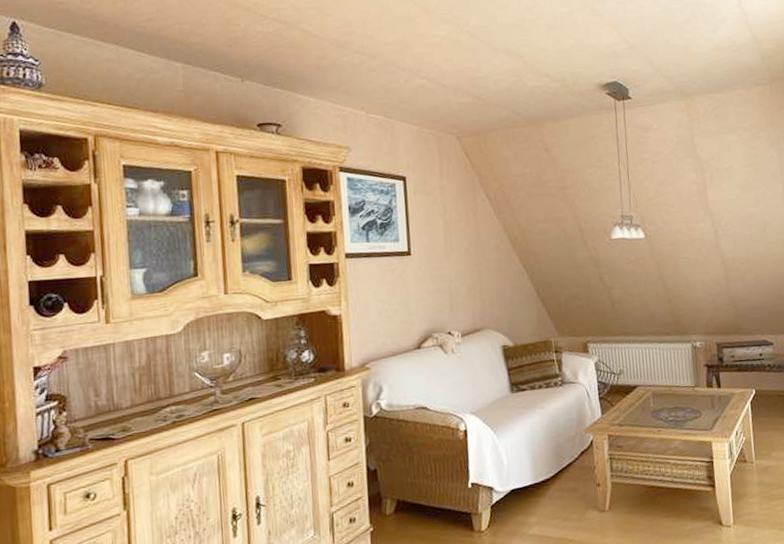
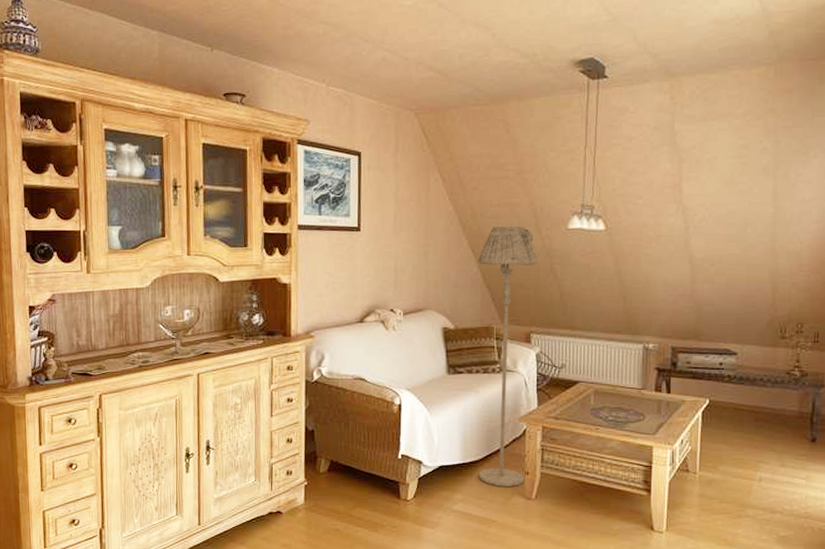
floor lamp: none [530,239,597,503] -> present [478,226,538,486]

